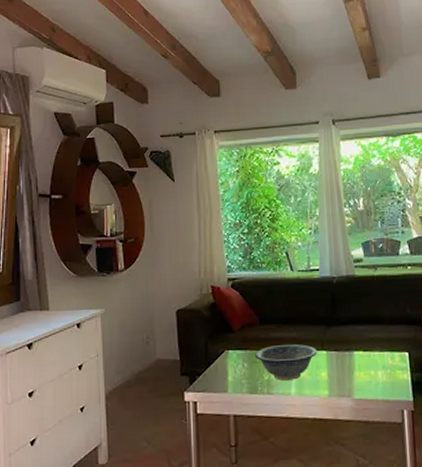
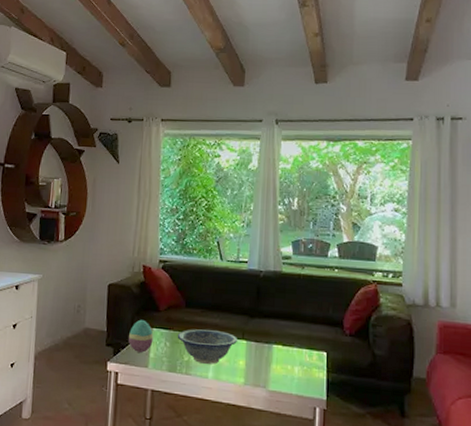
decorative egg: none [204,342,230,378] -> present [129,319,154,353]

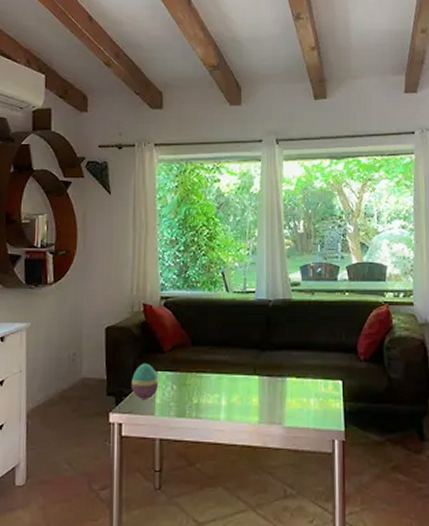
decorative bowl: present [177,329,237,364] -> none [184,368,249,405]

